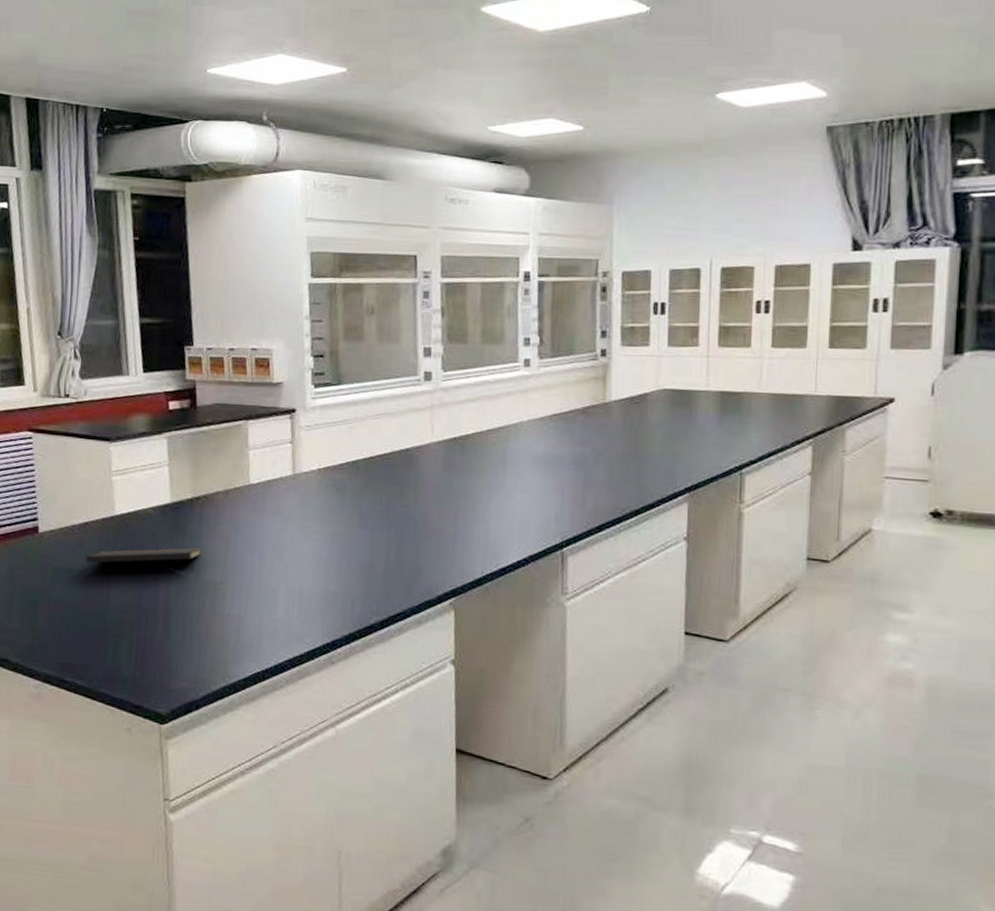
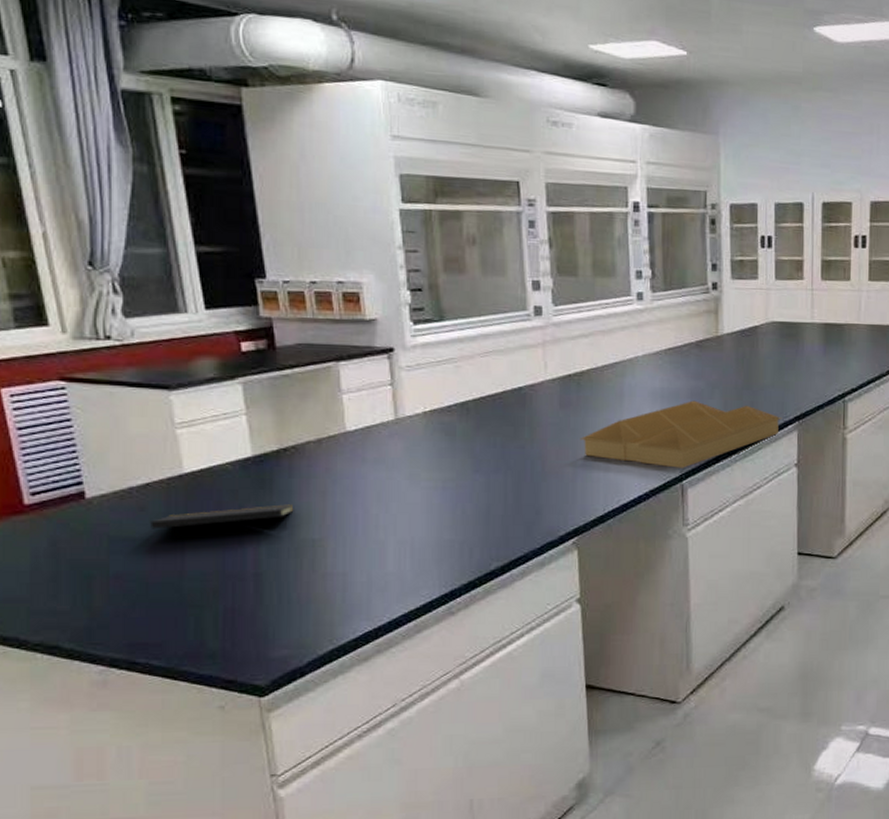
architectural model: none [462,467,672,536] -> present [580,400,783,468]

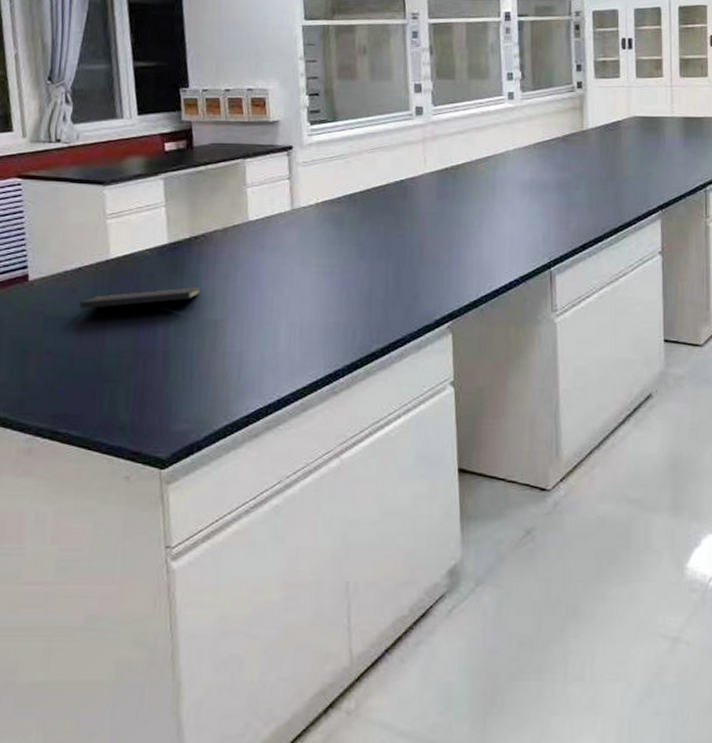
architectural model: present [580,400,783,468] -> none [455,191,646,256]

